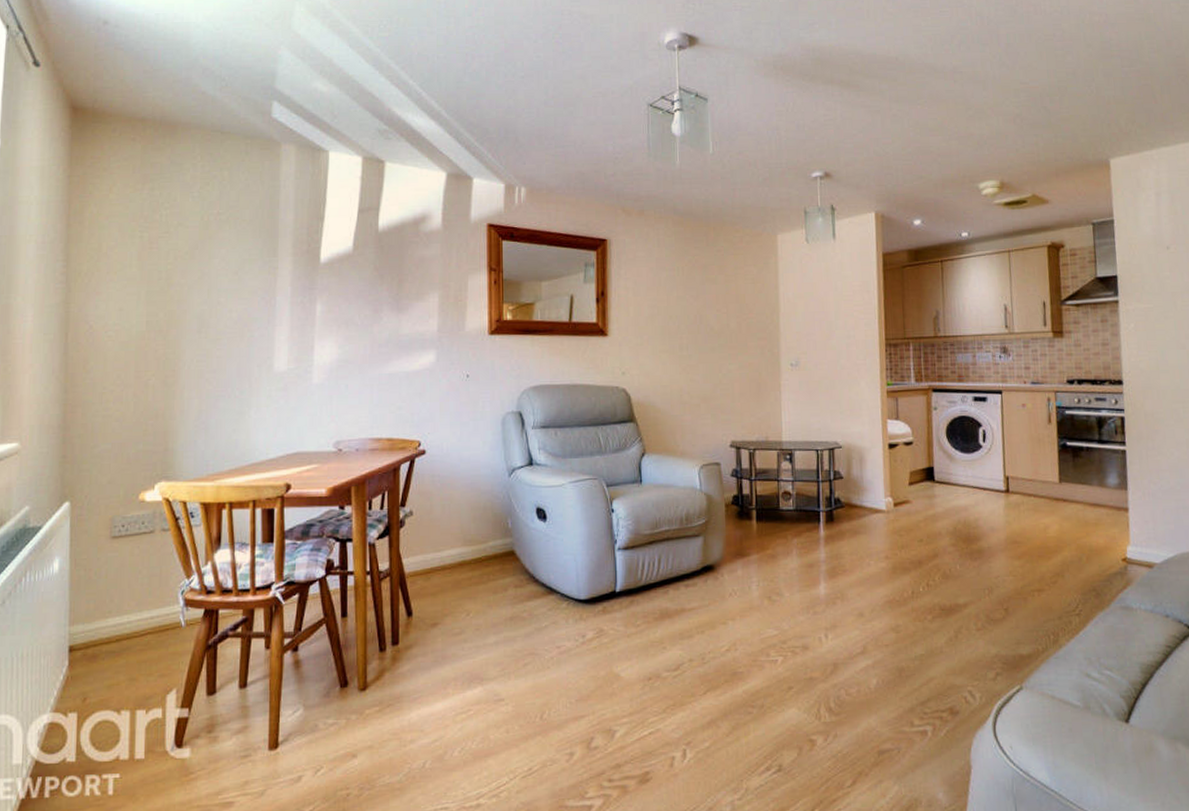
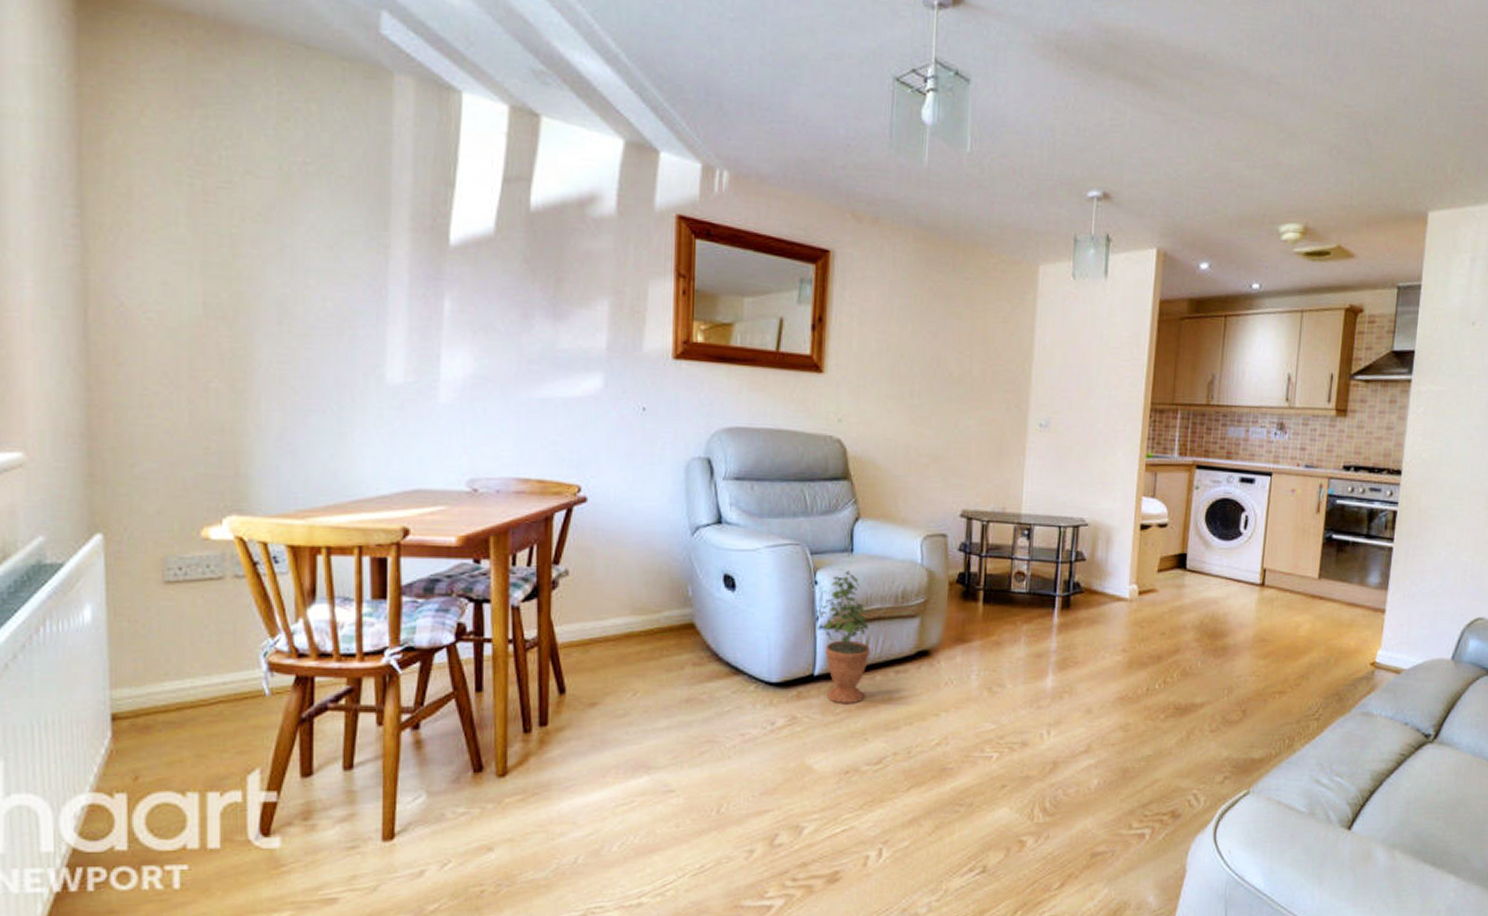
potted plant: none [617,497,662,617] -> present [819,569,870,705]

